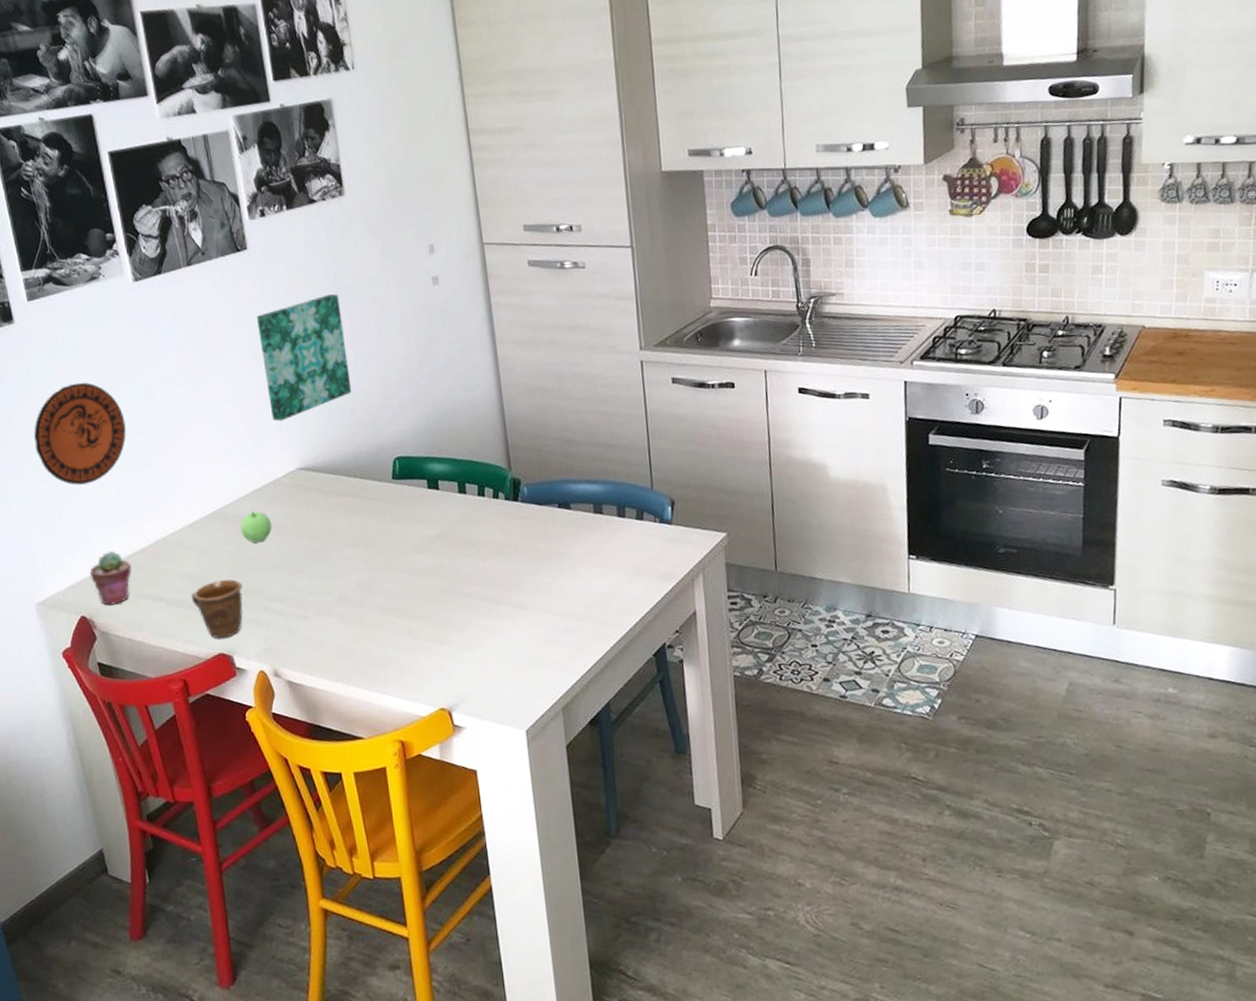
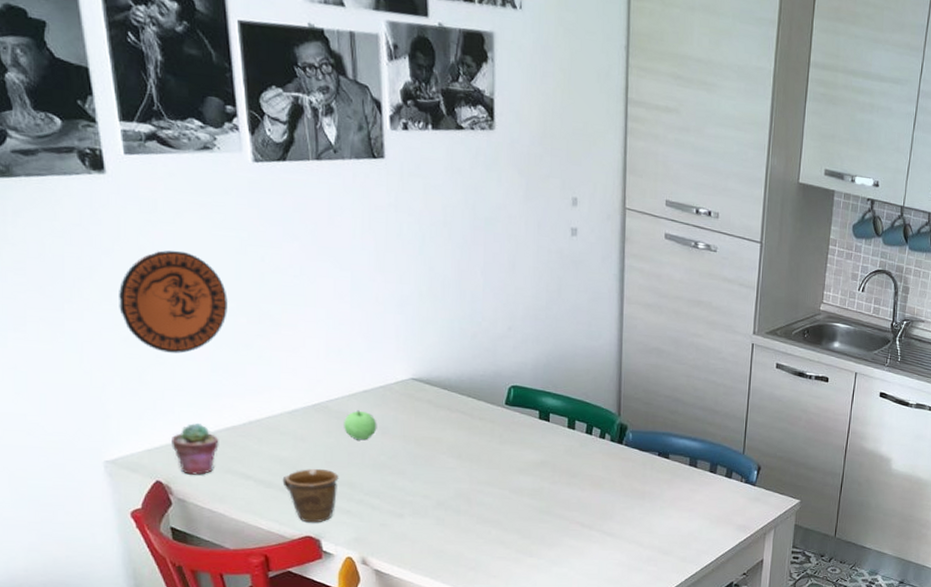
wall art: present [256,293,352,422] -> none [385,220,477,331]

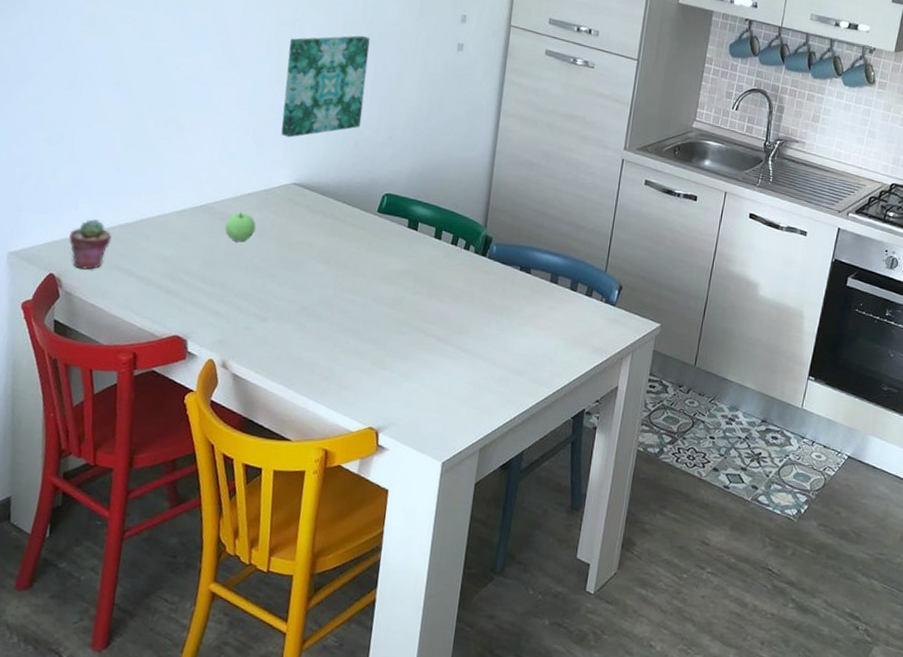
decorative plate: present [119,250,228,354] -> none [47,58,142,153]
mug: present [282,468,339,523] -> none [161,268,214,323]
wall art: none [385,220,477,331] -> present [281,35,370,138]

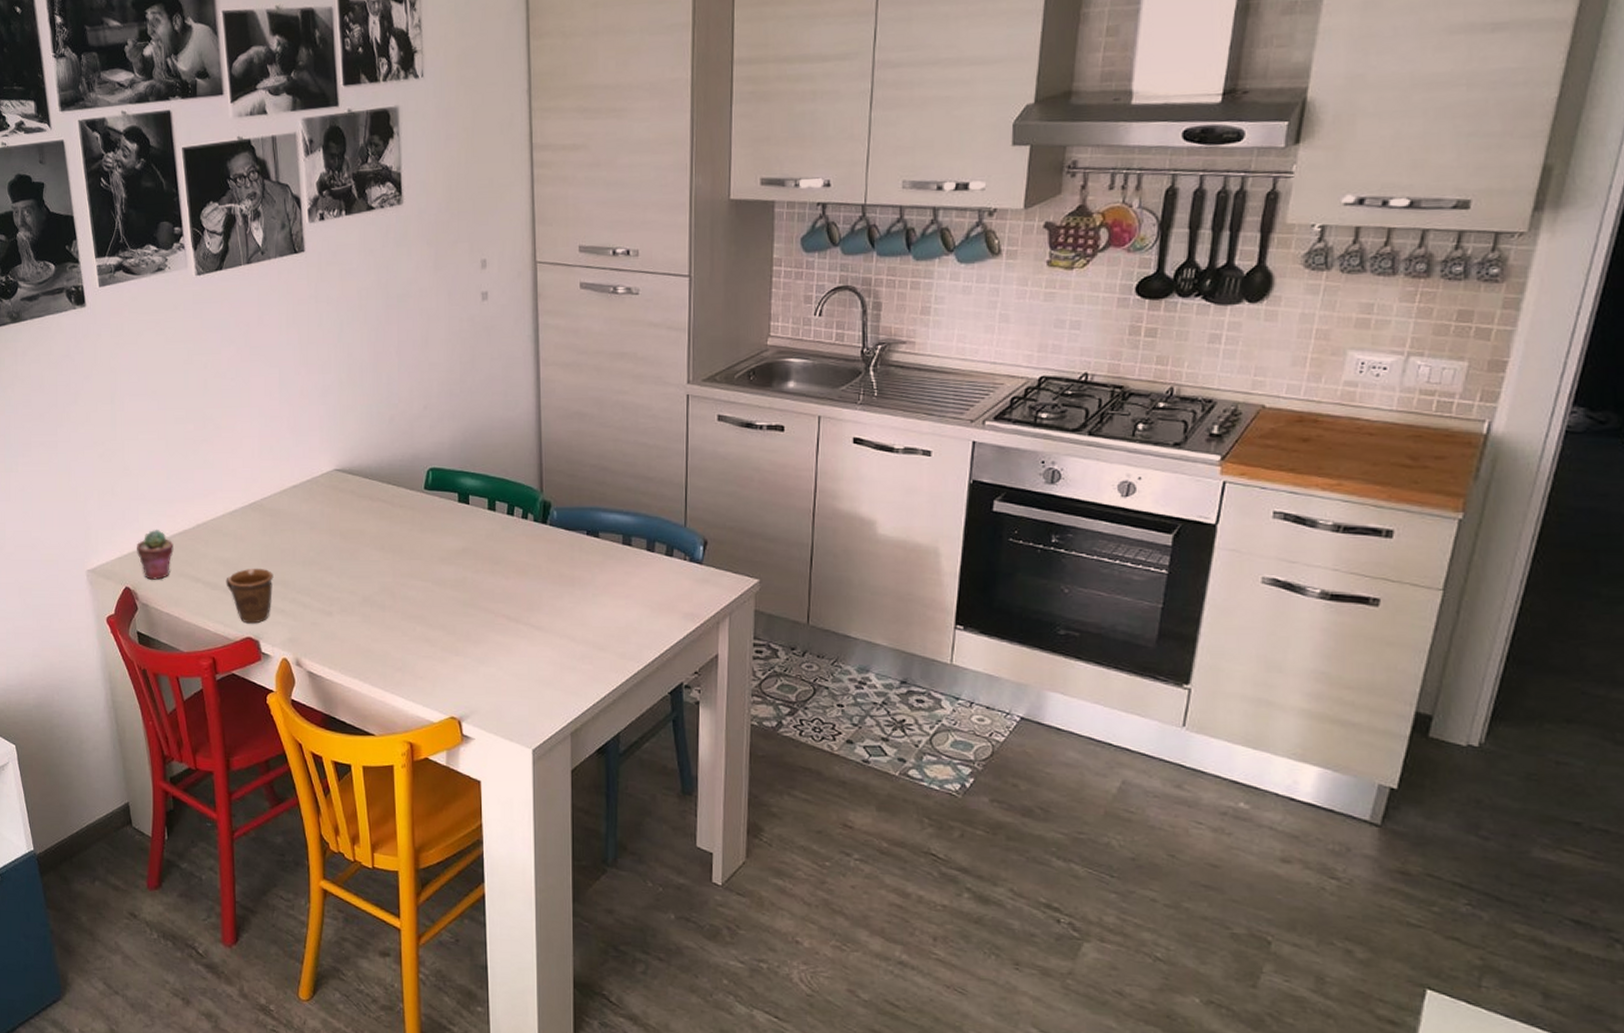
mug: none [161,268,214,323] -> present [226,568,274,624]
apple: present [225,212,256,242] -> none [277,506,306,537]
wall art: present [281,35,370,138] -> none [307,301,393,422]

